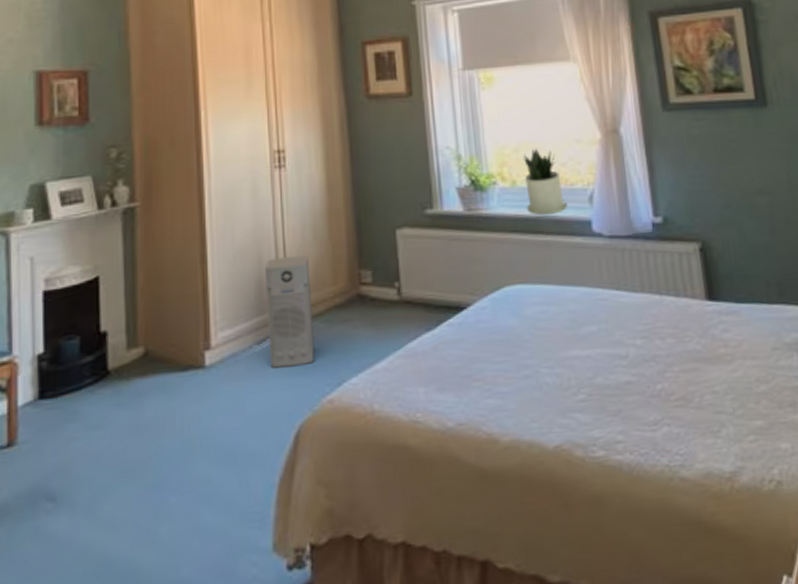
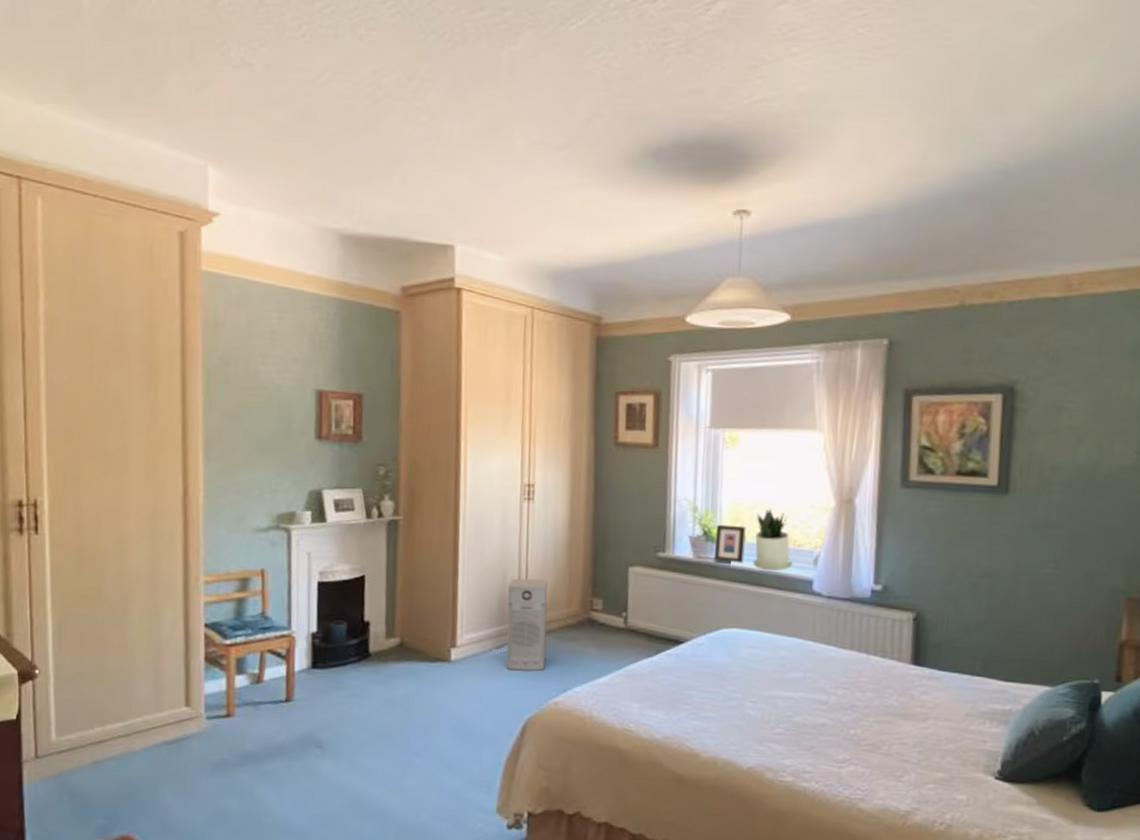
picture frame: none [483,170,517,212] -> present [713,524,746,563]

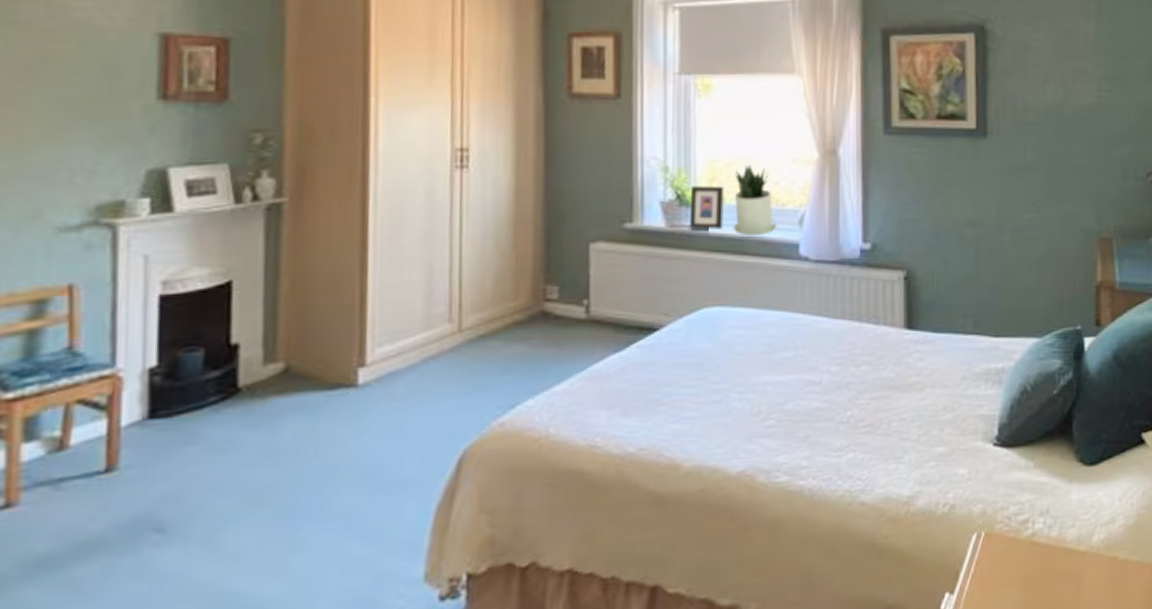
air purifier: present [506,578,547,671] -> none [435,266,489,388]

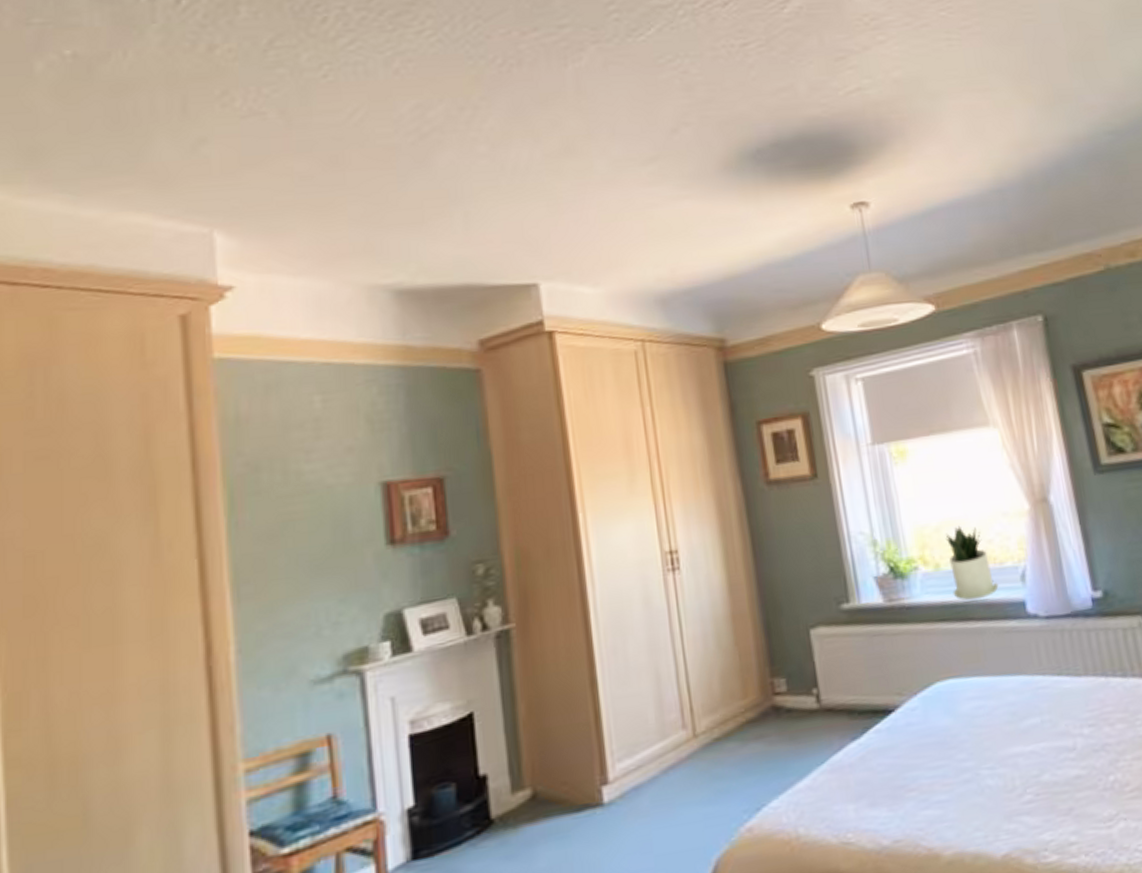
picture frame: present [689,185,724,229] -> none [903,552,943,601]

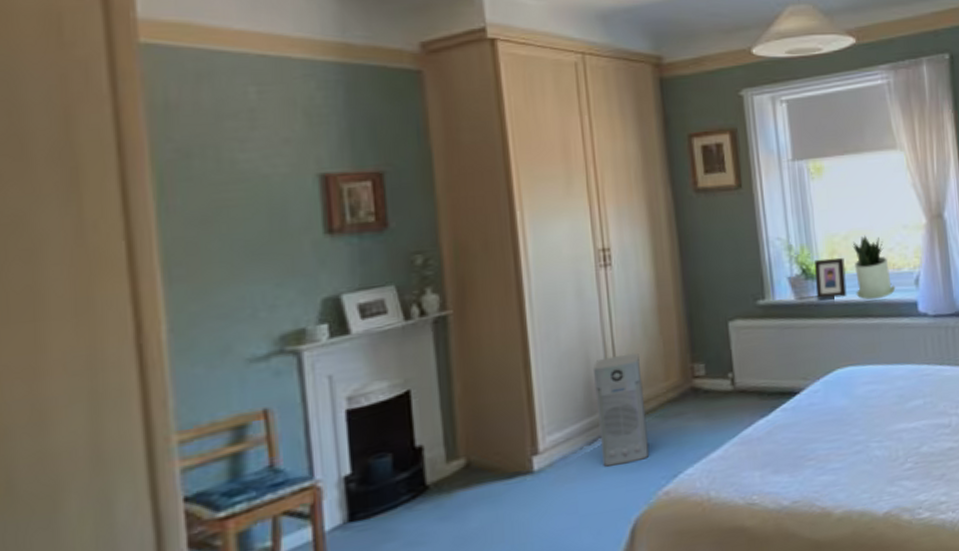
air purifier: none [664,667,728,799] -> present [594,353,649,467]
picture frame: none [903,552,943,601] -> present [814,257,847,299]

